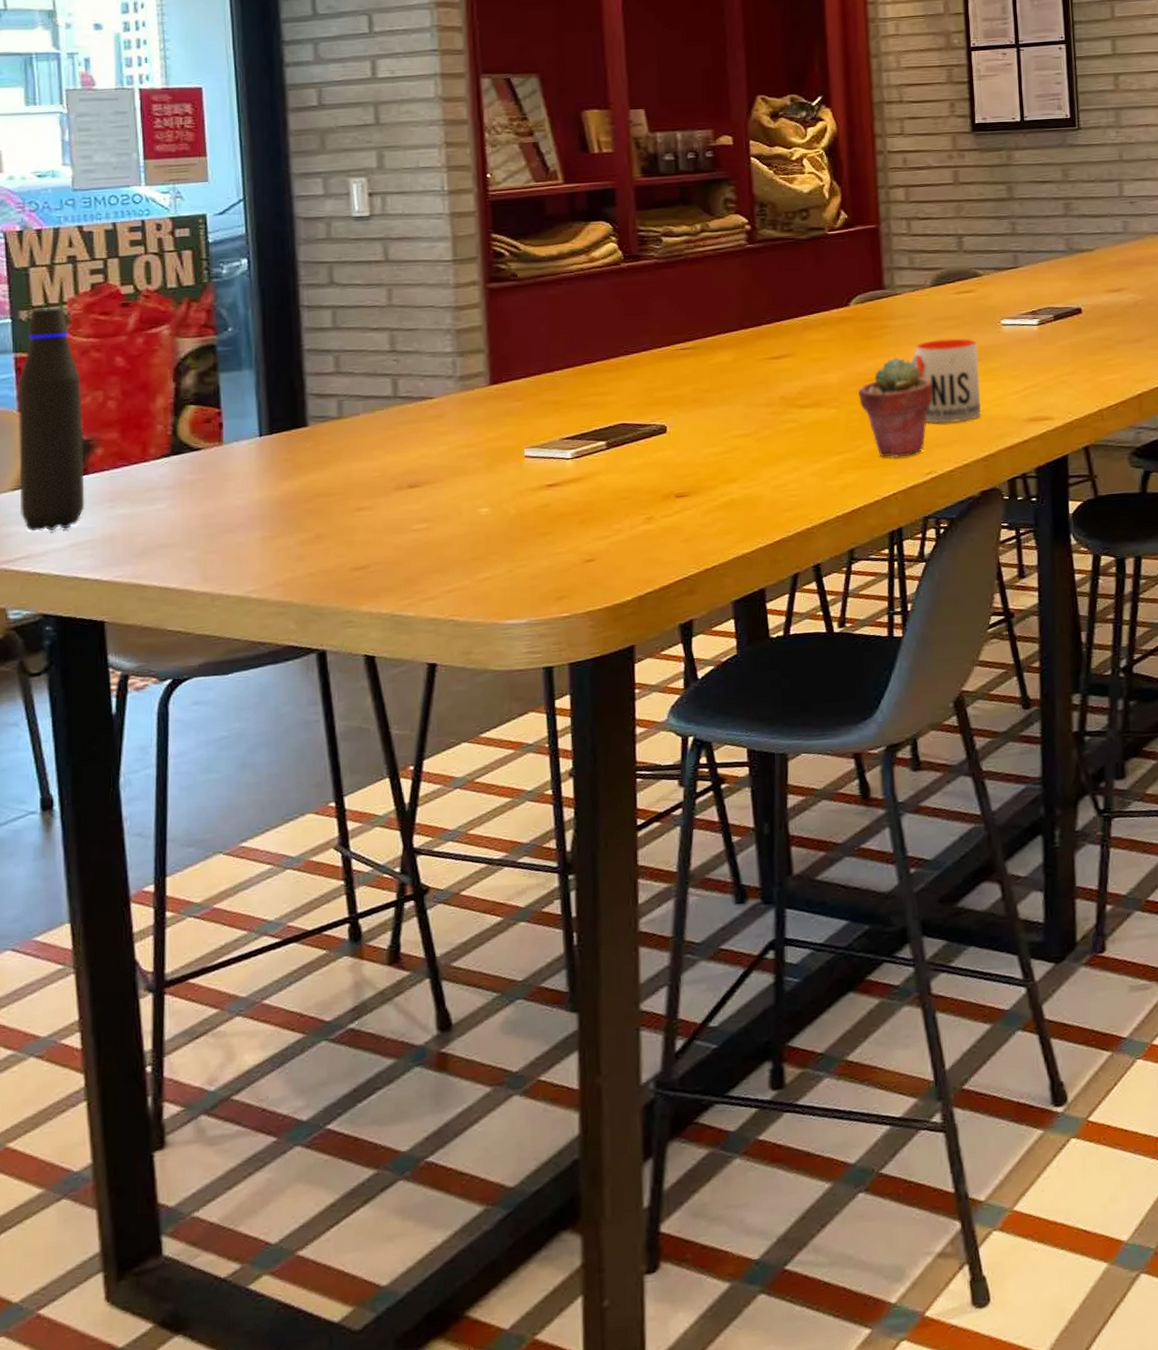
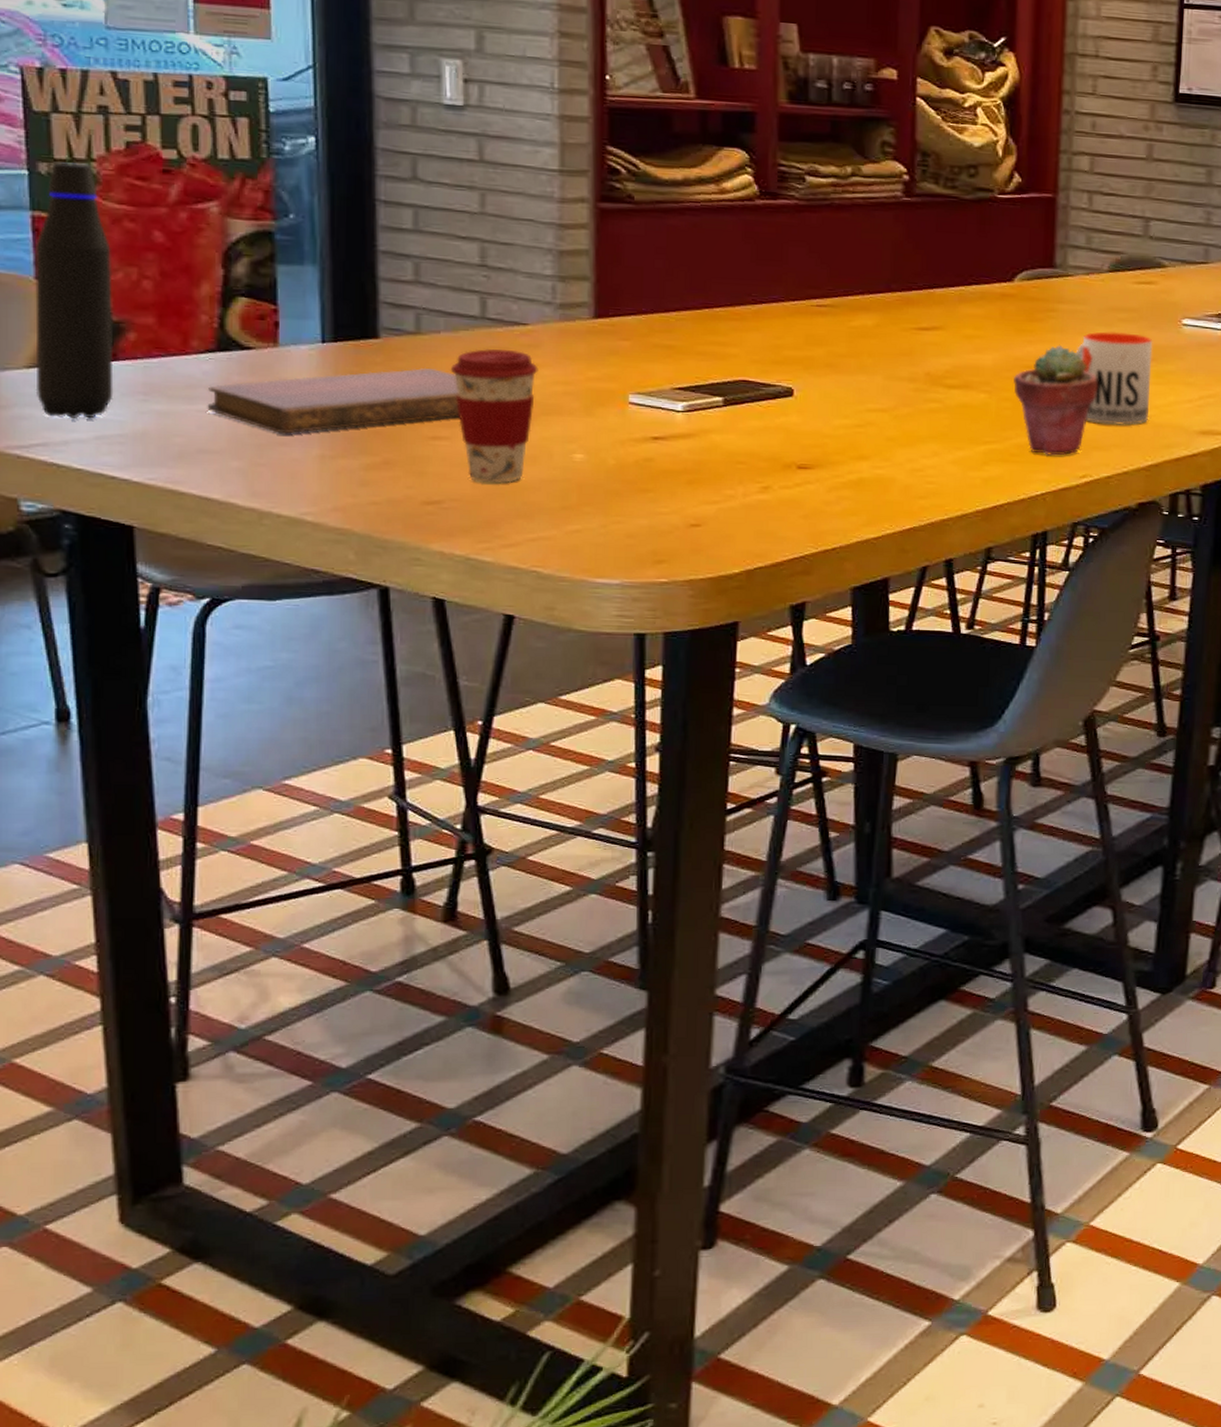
notebook: none [164,447,380,523] -> present [207,367,460,435]
coffee cup: none [369,422,445,545] -> present [450,349,538,483]

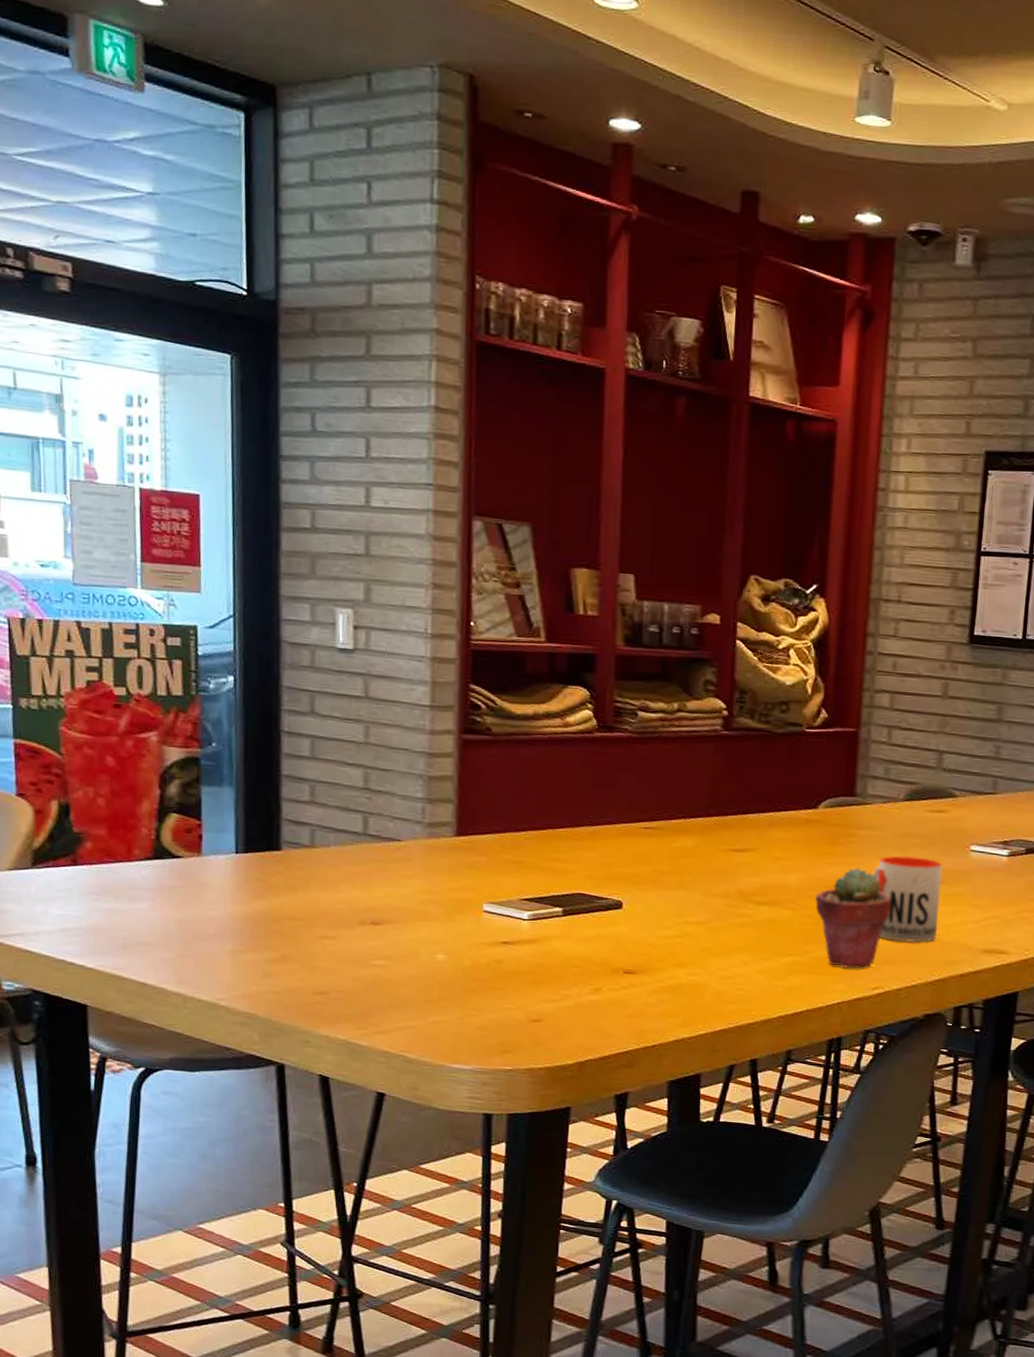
water bottle: present [34,162,114,419] -> none [15,698,75,914]
notebook: present [207,367,460,435] -> none [145,876,345,932]
coffee cup: present [450,349,538,483] -> none [337,861,409,978]

